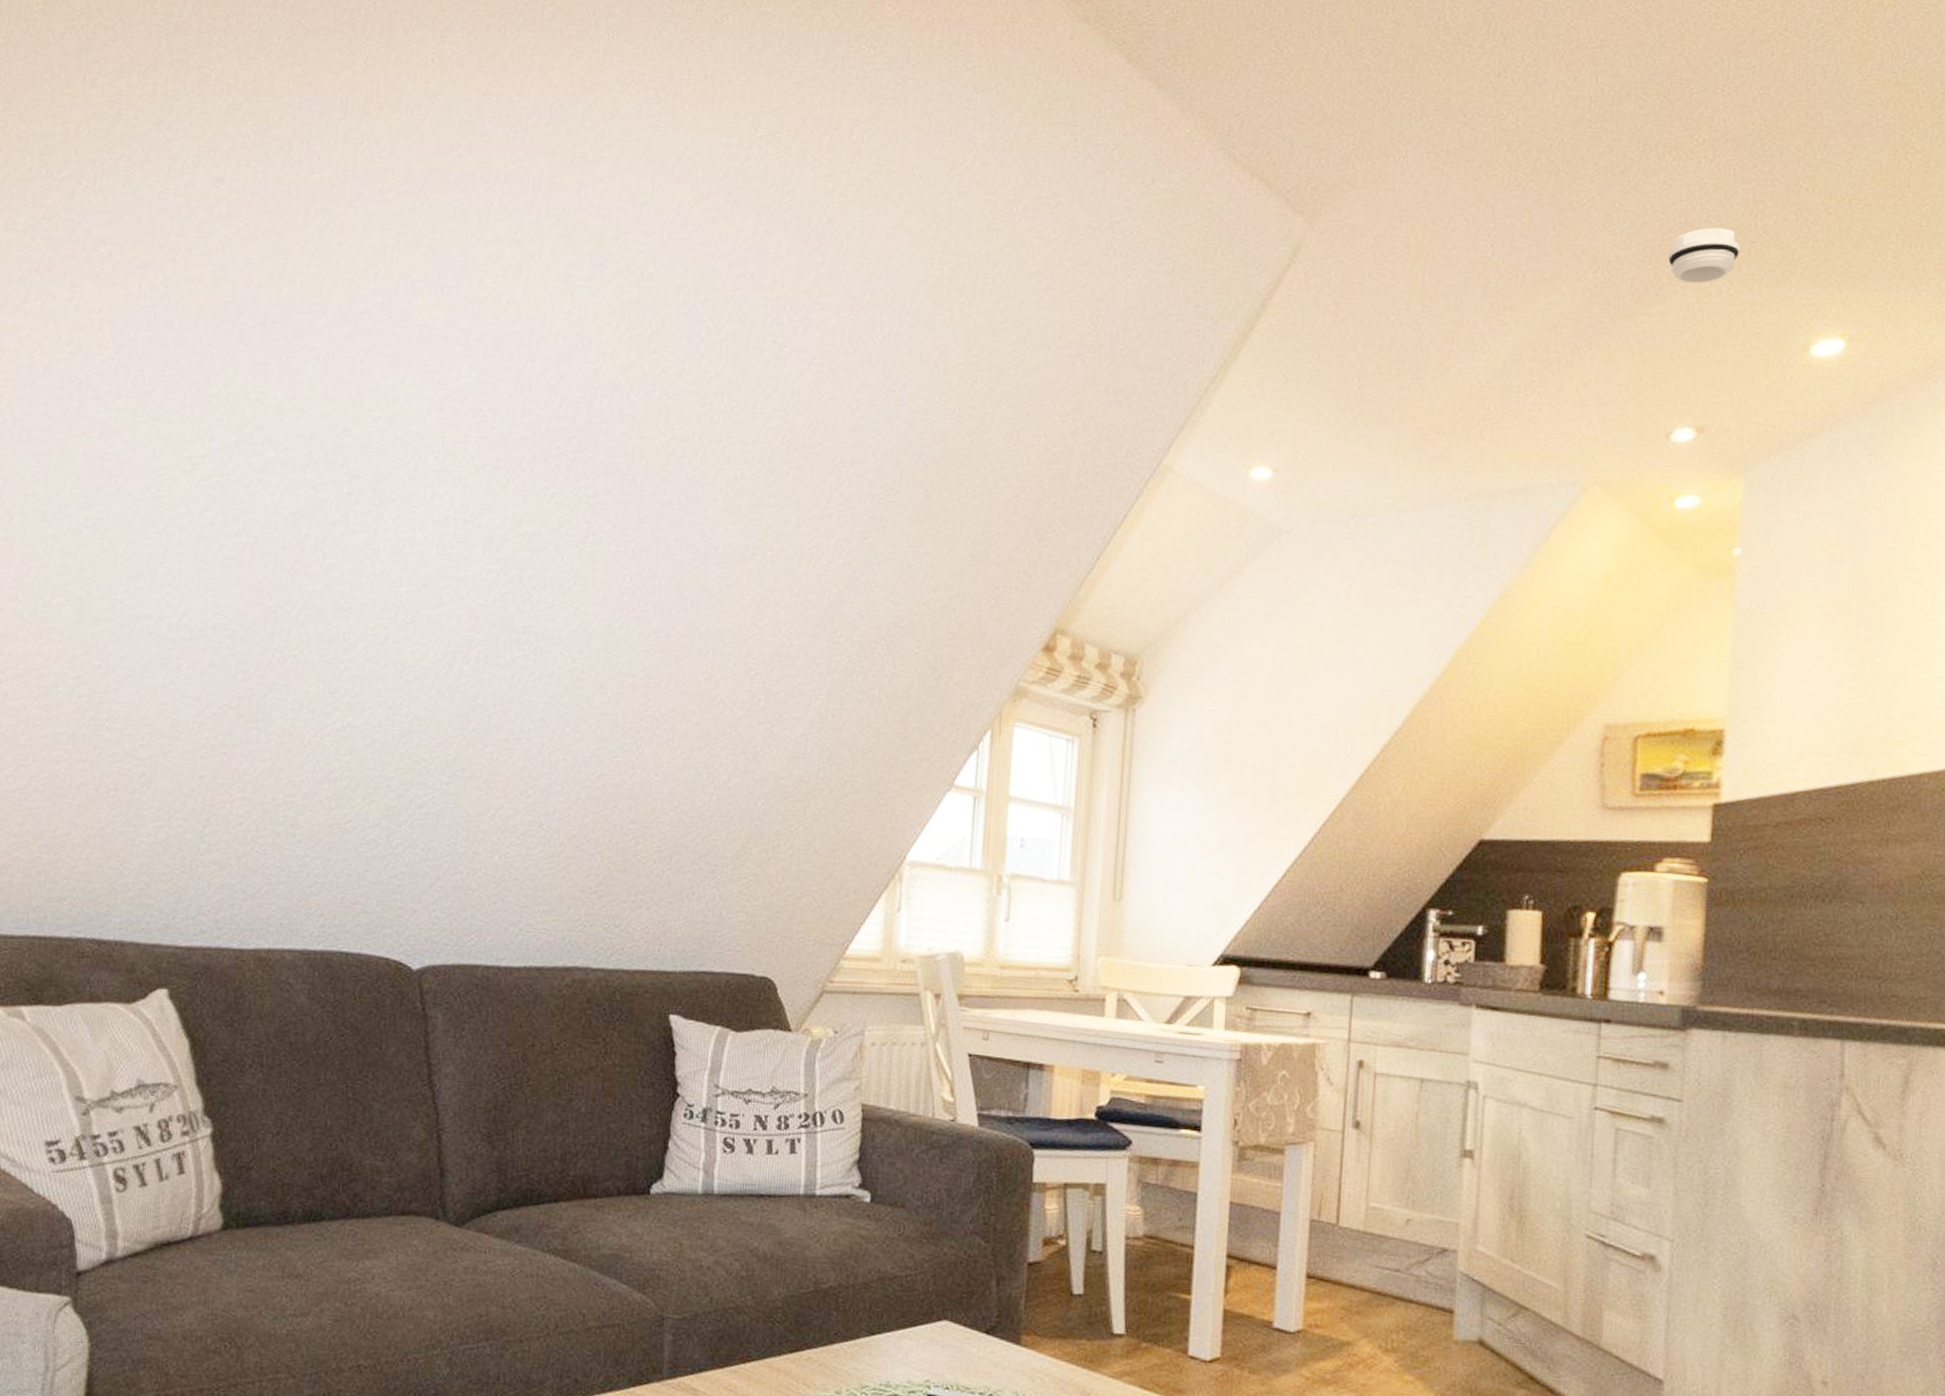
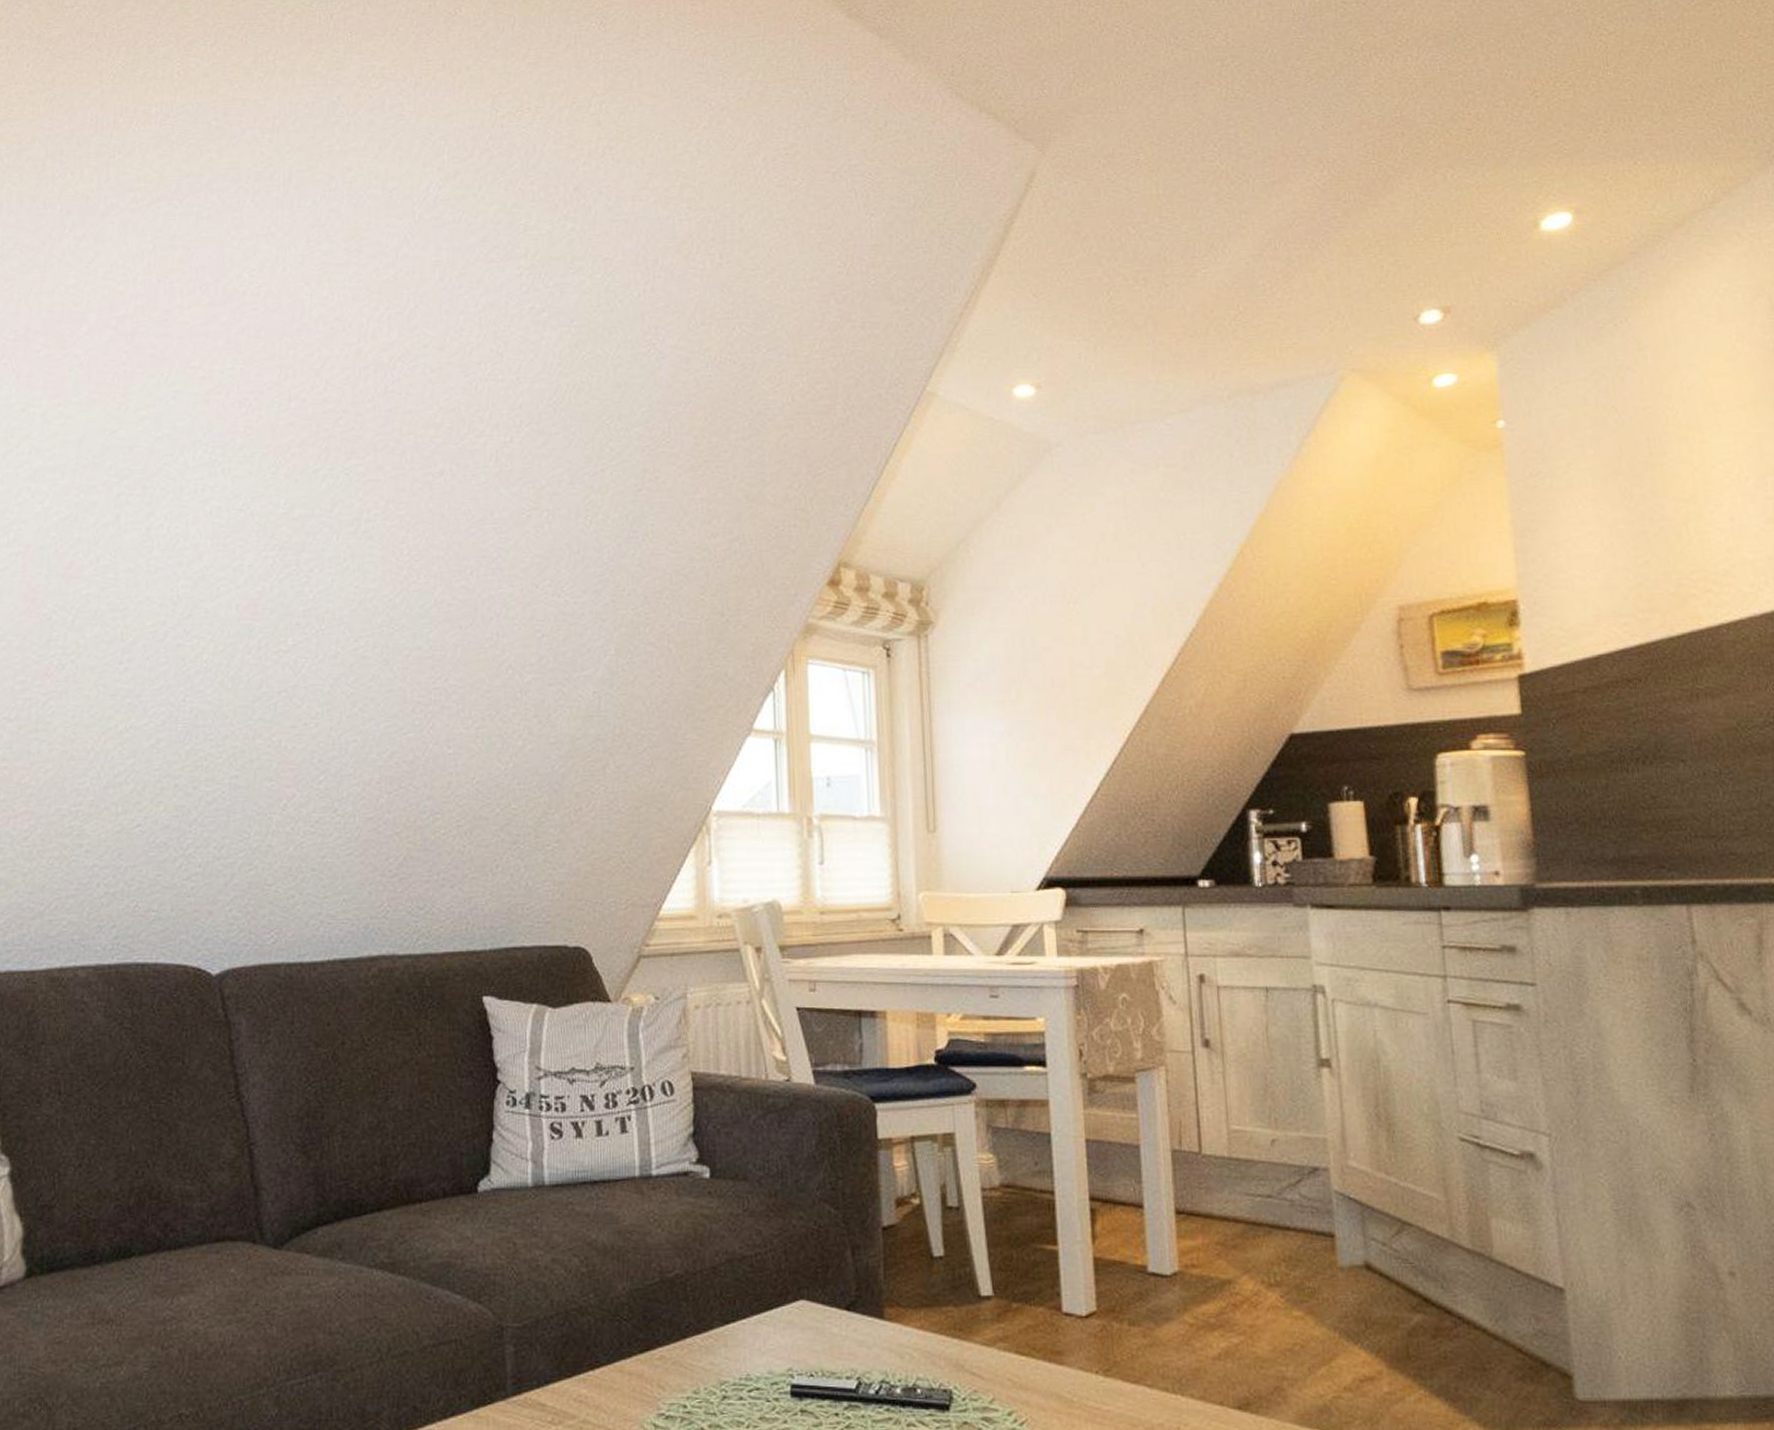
smoke detector: present [1668,227,1740,284] -> none [1389,119,1458,174]

